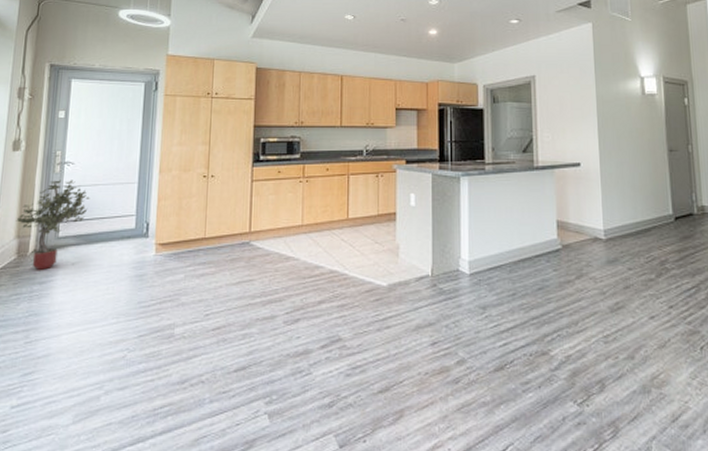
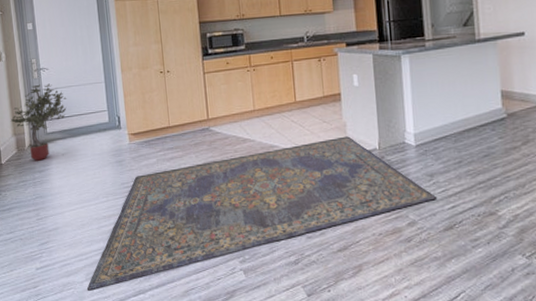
rug: none [71,260,488,439] -> present [86,136,436,292]

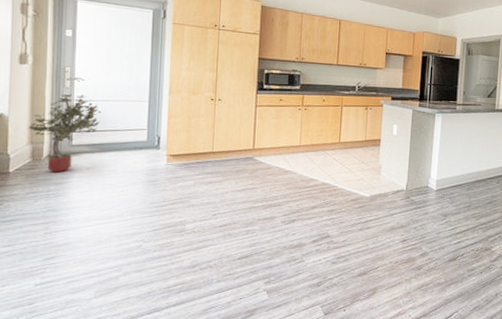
rug: present [86,136,436,292] -> none [94,177,446,309]

